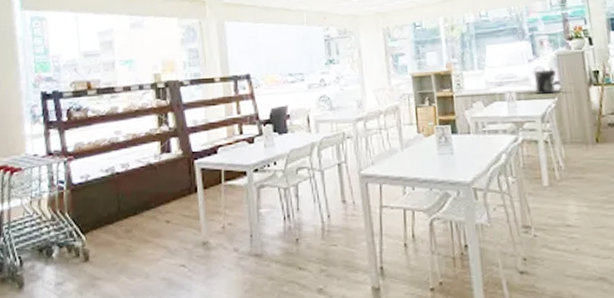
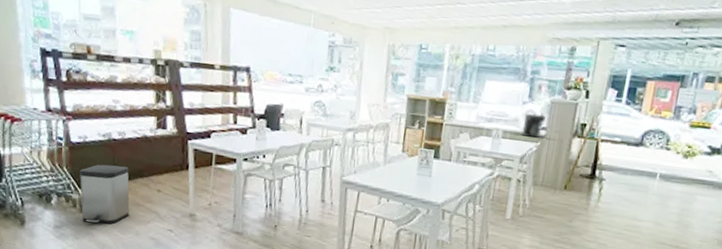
pedal bin: none [82,200,137,273] -> present [80,164,130,225]

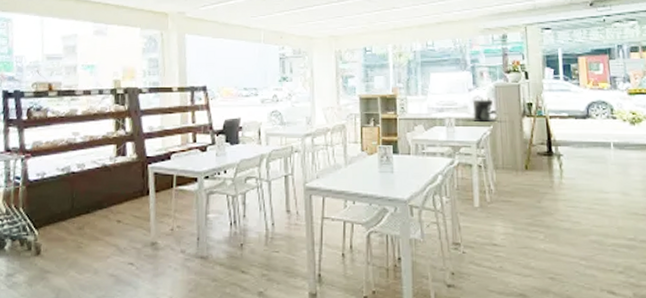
pedal bin: present [80,164,130,225] -> none [36,199,88,266]

